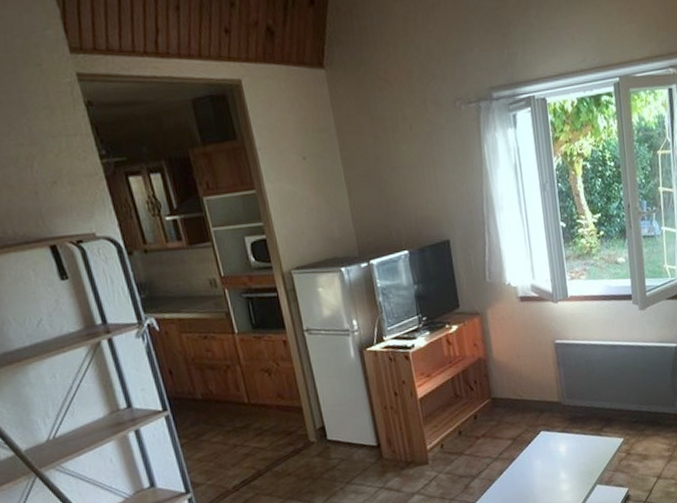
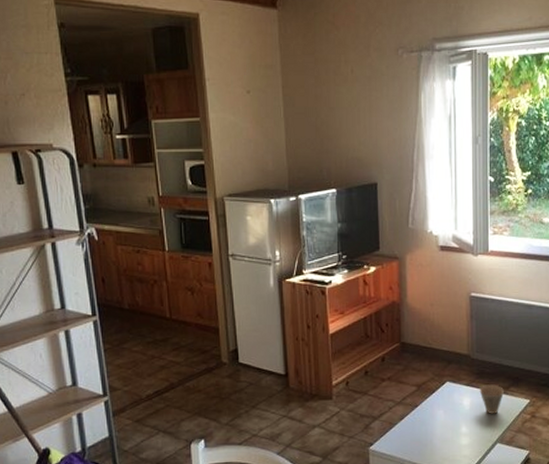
cup: none [574,427,598,458] -> present [479,384,504,414]

